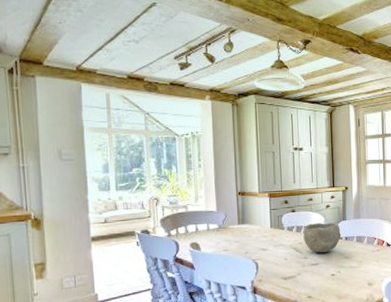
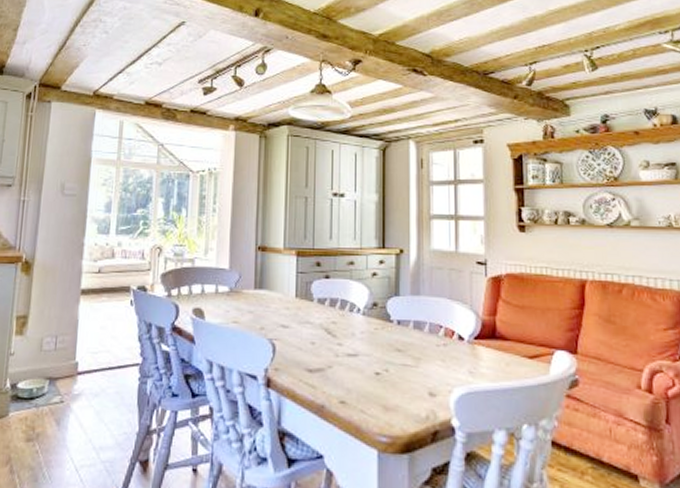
bowl: present [303,222,340,253] -> none [339,296,390,339]

